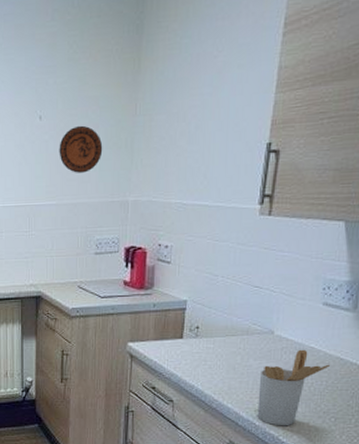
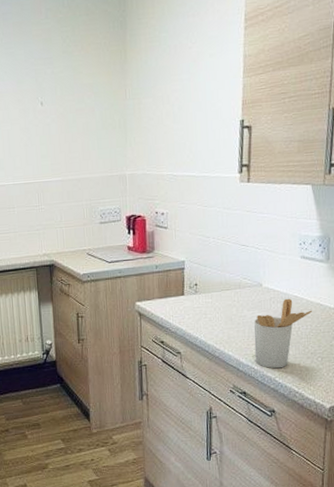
decorative plate: present [59,125,103,173] -> none [60,109,100,152]

